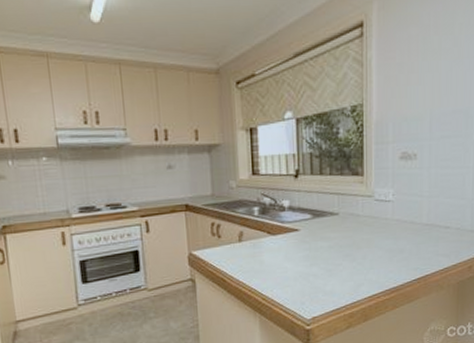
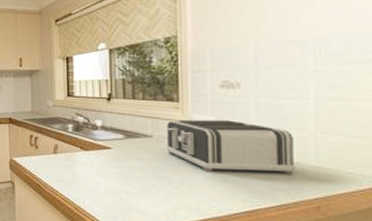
toaster: none [351,192,456,245] -> present [166,120,296,174]

